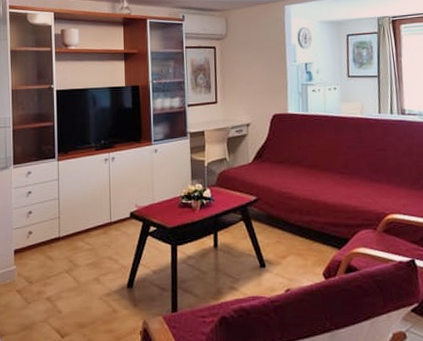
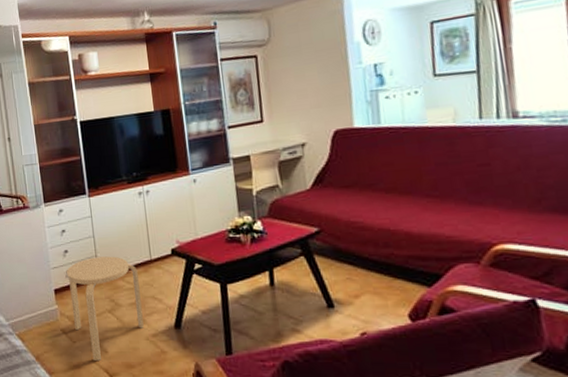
stool: none [28,218,98,321] -> present [66,256,144,361]

